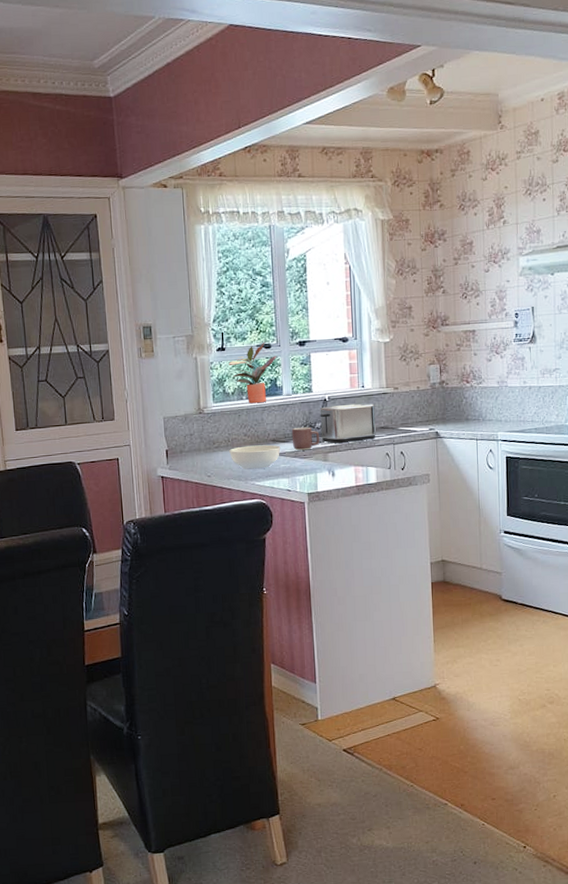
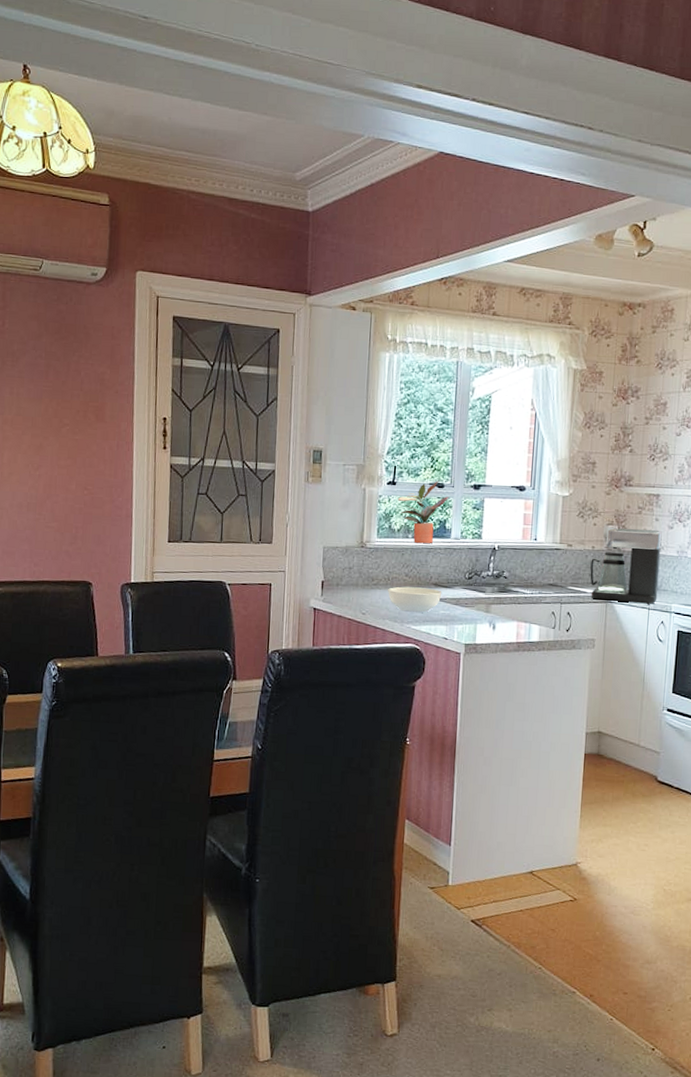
mug: present [291,426,320,451] -> none [454,573,485,599]
toaster: present [320,403,376,444] -> none [485,555,546,596]
coffee maker: none [417,364,484,437] -> present [590,528,662,604]

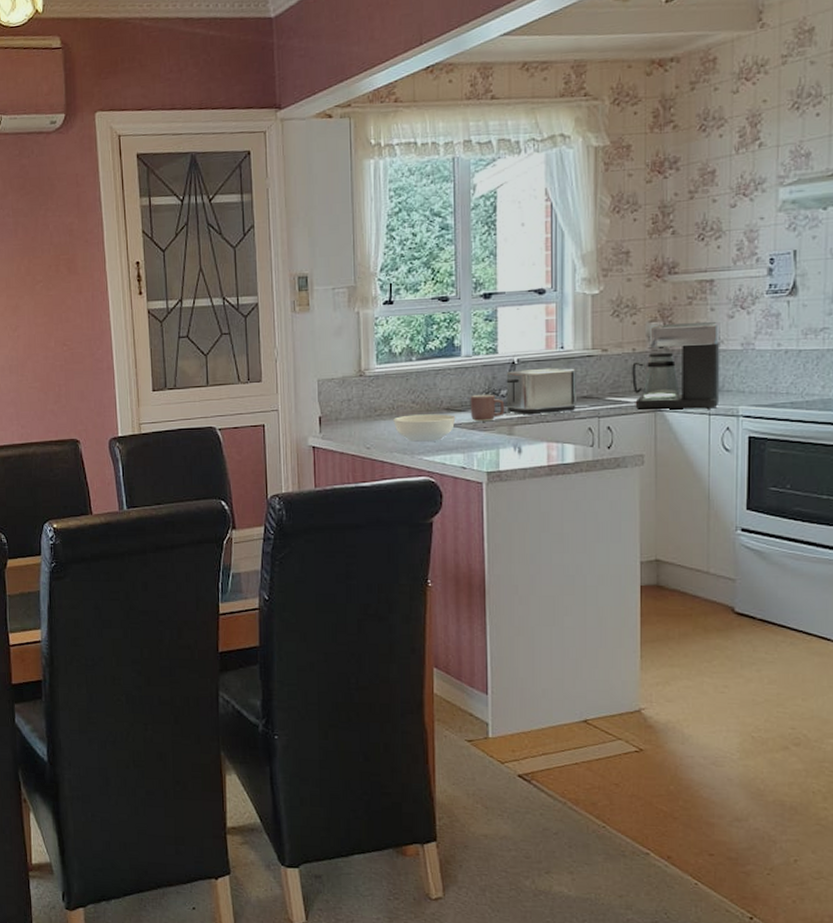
potted plant: present [397,480,449,544] -> none [396,294,455,366]
mug: none [454,573,485,599] -> present [470,394,505,422]
toaster: none [485,555,546,596] -> present [506,367,576,415]

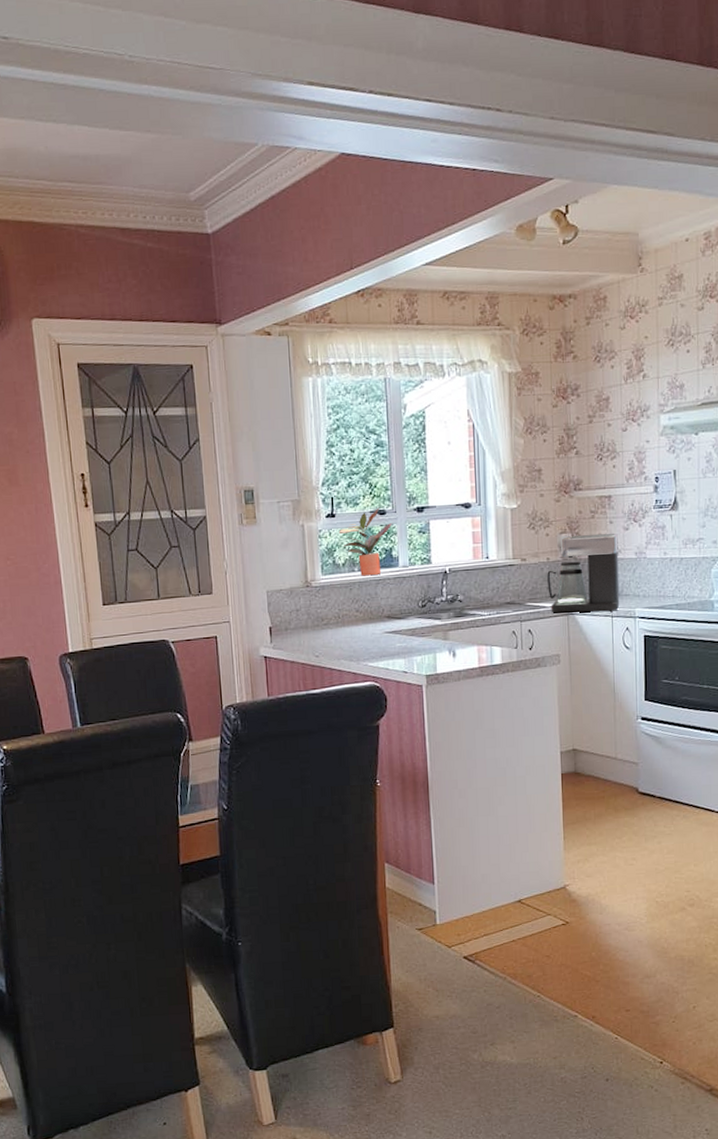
bowl: present [393,414,456,443] -> none [339,621,397,650]
potted plant: none [396,294,455,366] -> present [338,507,392,576]
mug: present [470,394,505,422] -> none [408,602,440,629]
toaster: present [506,367,576,415] -> none [439,576,501,621]

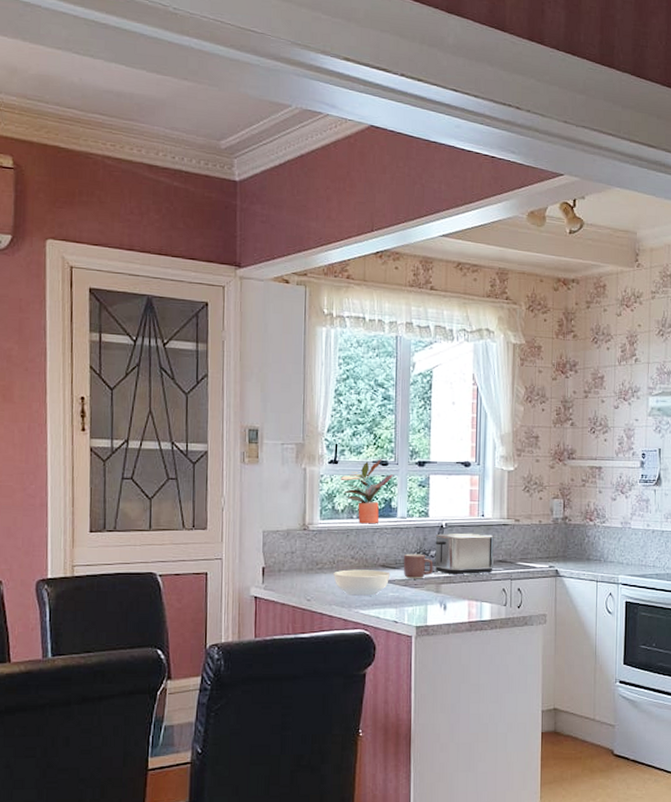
bowl: none [339,621,397,650] -> present [333,569,391,597]
mug: none [408,602,440,629] -> present [403,553,433,579]
toaster: none [439,576,501,621] -> present [435,533,494,575]
coffee maker: present [547,533,620,613] -> none [538,501,606,576]

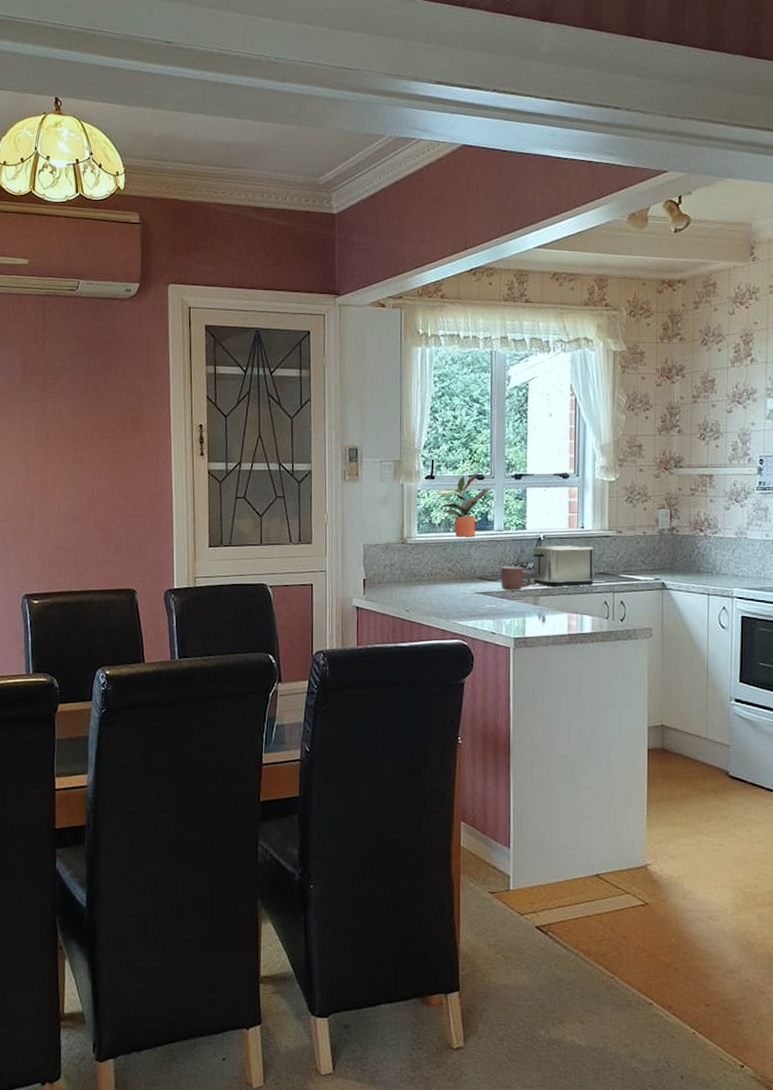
bowl: present [333,569,391,597] -> none [431,581,488,608]

